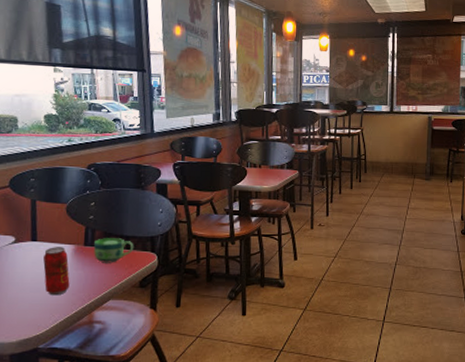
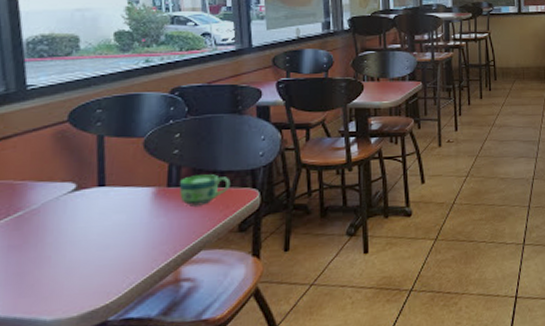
soda can: present [43,247,70,296] -> none [114,191,149,253]

